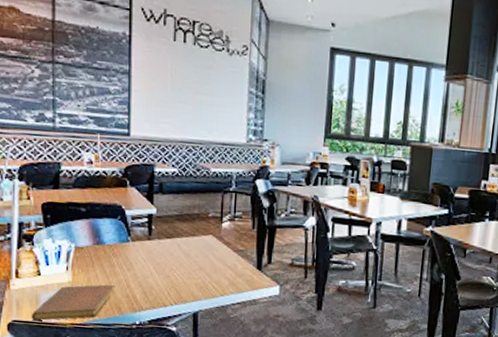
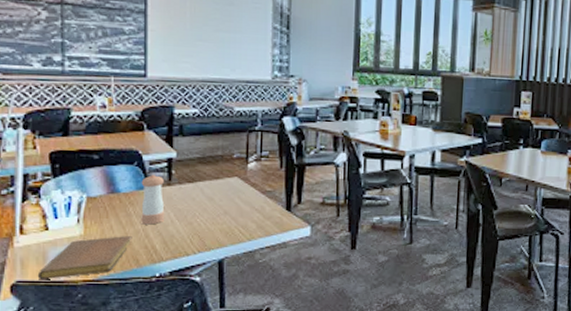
pepper shaker: none [123,229,145,276] -> present [141,175,165,225]

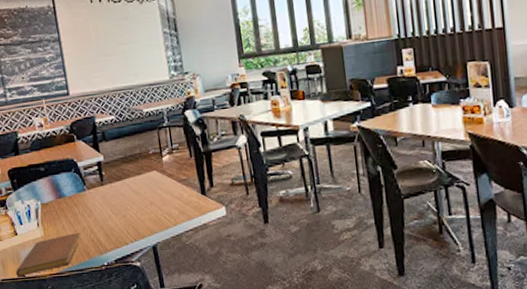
pepper shaker: present [141,175,165,225] -> none [80,178,104,222]

